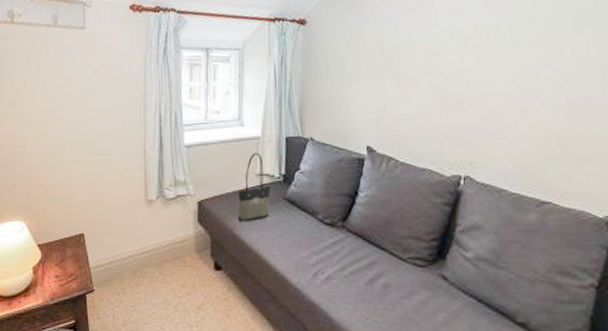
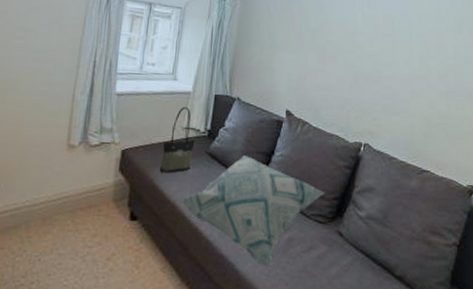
decorative pillow: none [264,199,421,314] -> present [181,155,325,267]

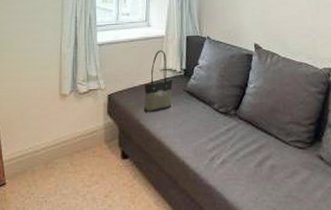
decorative pillow: present [181,155,325,267] -> none [166,90,301,194]

